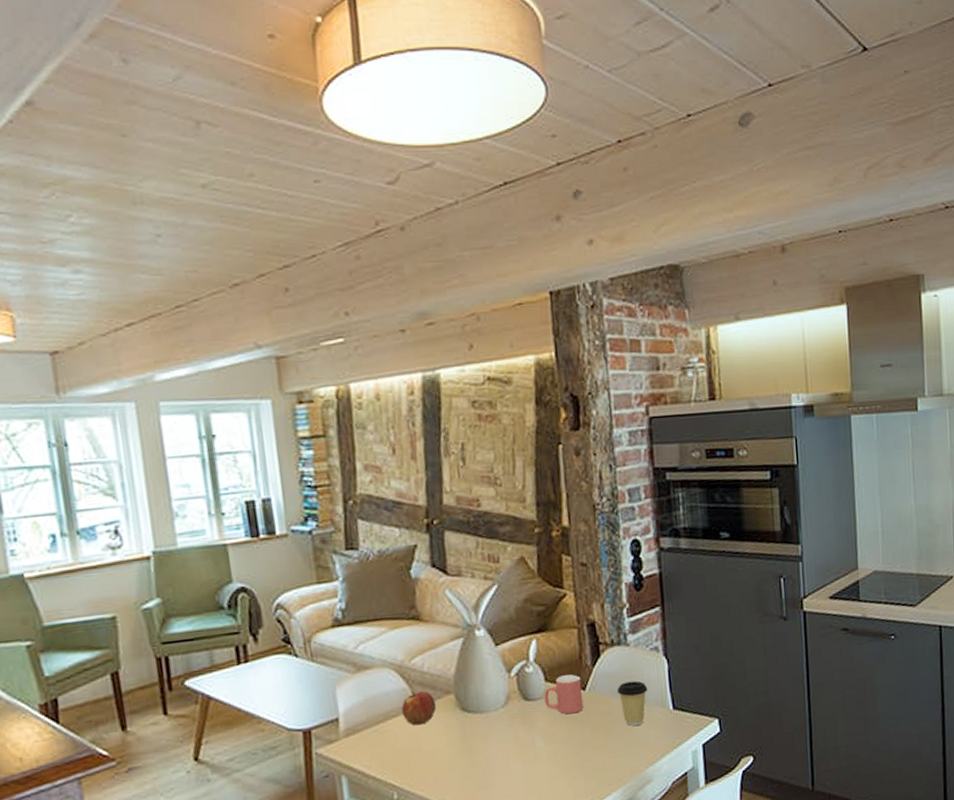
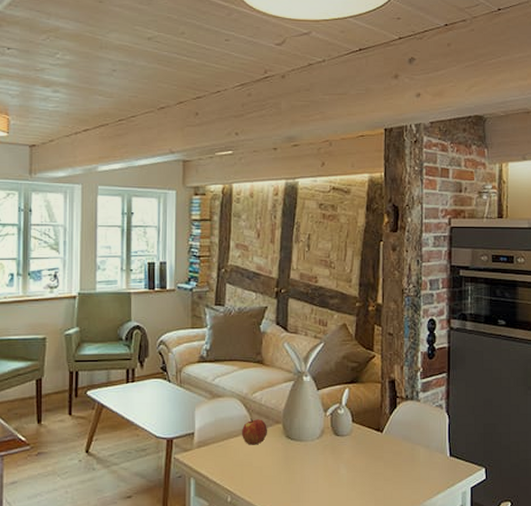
mug: present [544,674,584,715] -> none [350,419,380,450]
coffee cup: present [616,680,648,726] -> none [407,430,432,466]

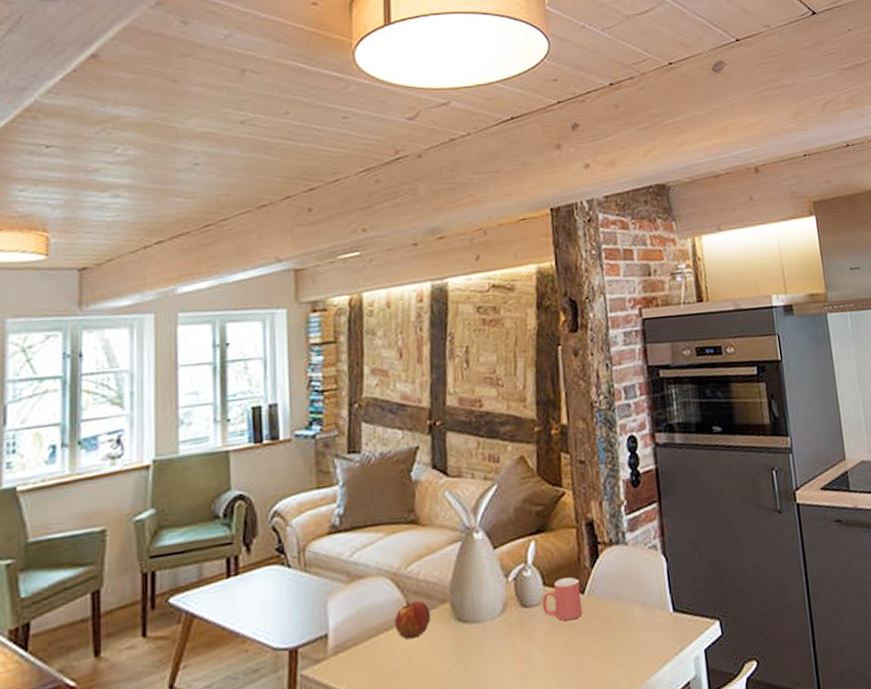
mug: none [350,419,380,450] -> present [542,577,582,622]

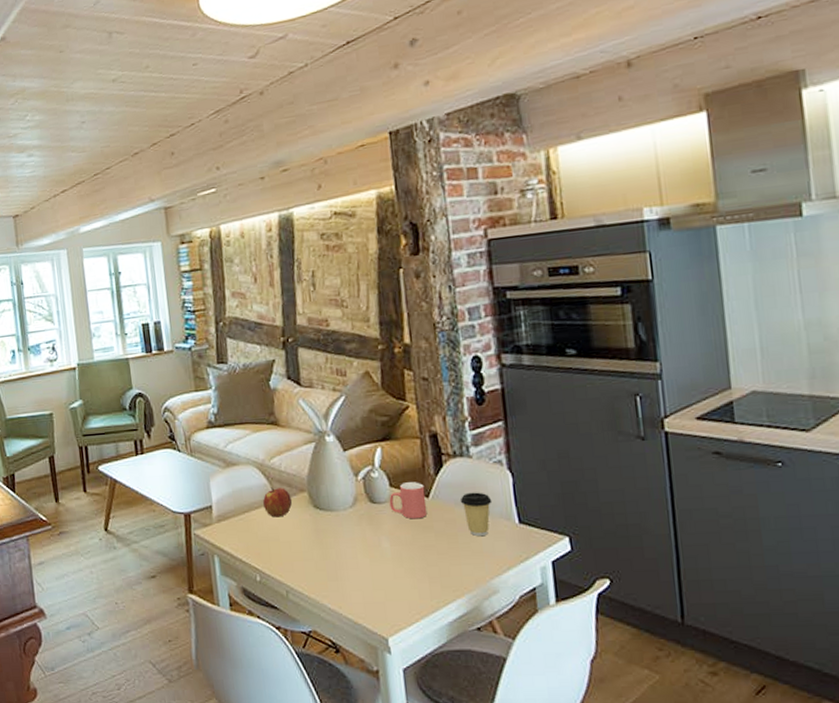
coffee cup: none [615,581,648,632] -> present [460,492,492,537]

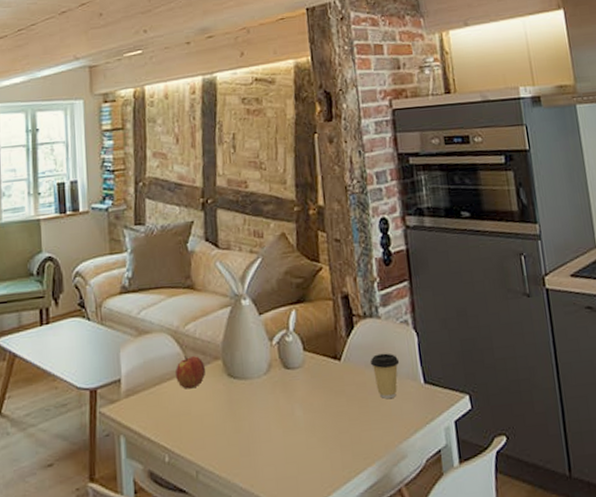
mug: present [389,482,427,519] -> none [302,345,339,384]

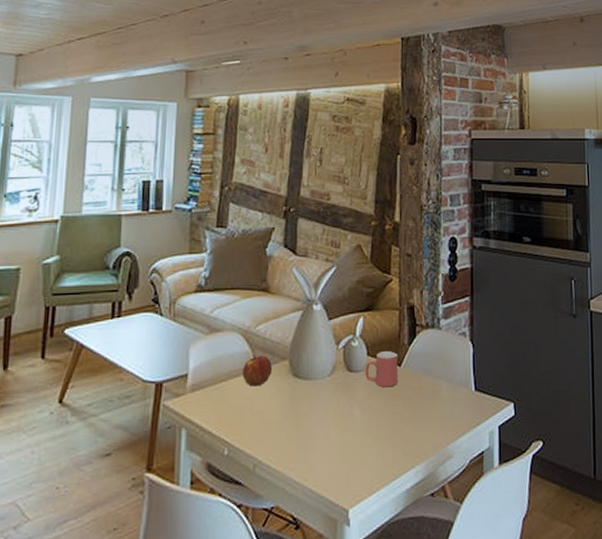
mug: none [302,345,339,384] -> present [365,351,398,388]
coffee cup: present [370,353,400,399] -> none [427,361,455,404]

